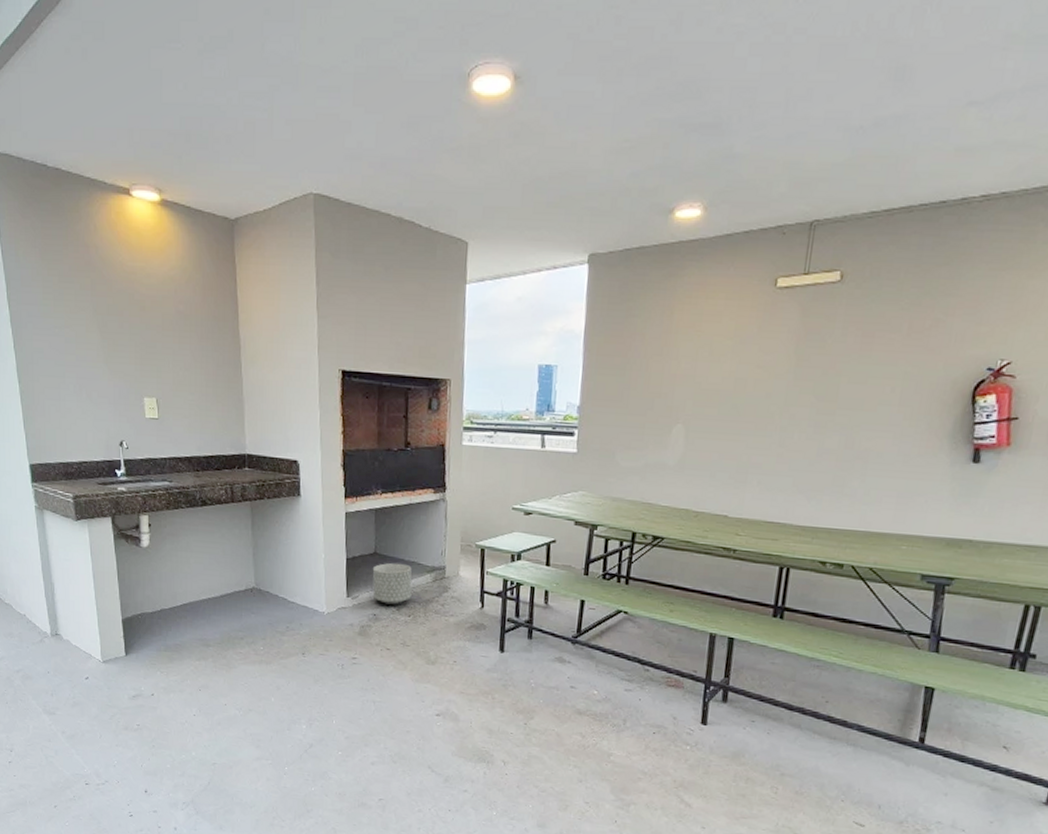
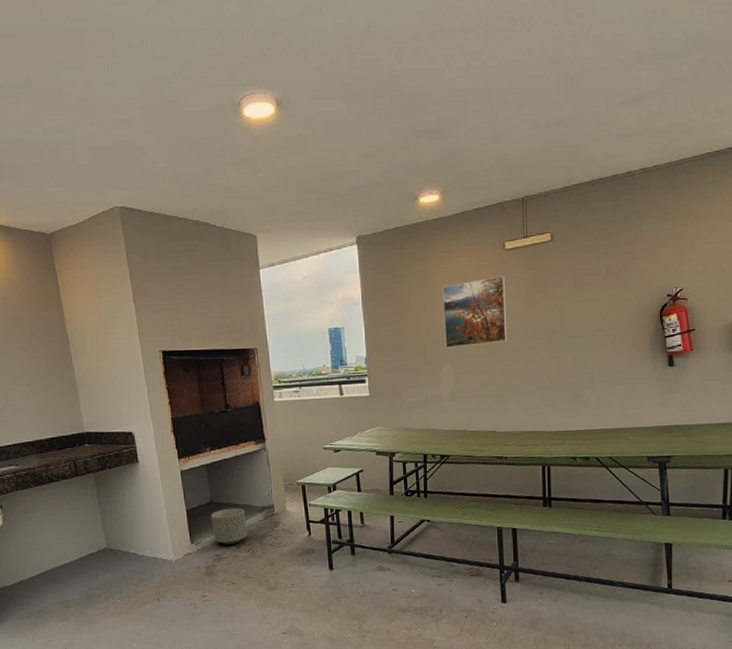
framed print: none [680,320,770,406] -> present [442,276,508,348]

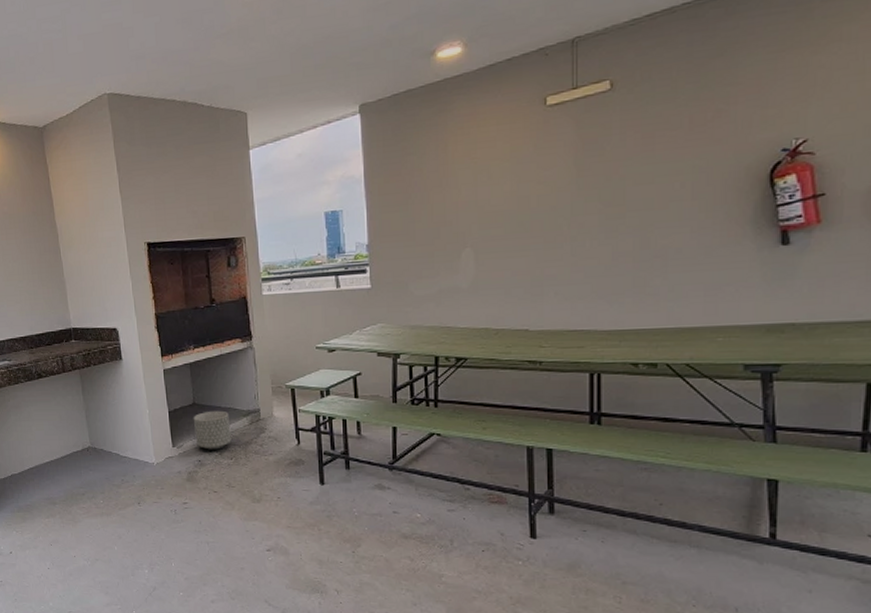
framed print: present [442,276,508,348] -> none [463,138,547,230]

